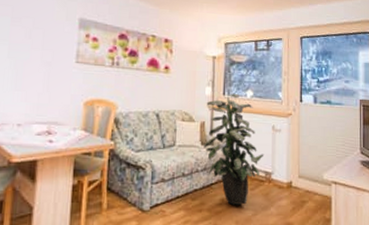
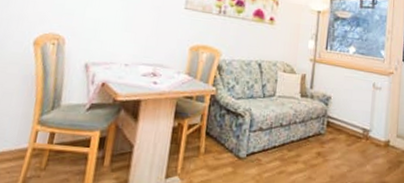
indoor plant: present [204,94,264,205] -> none [303,49,363,160]

